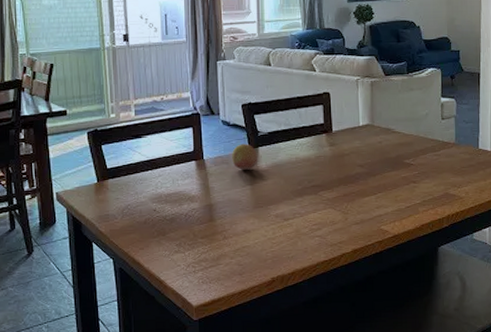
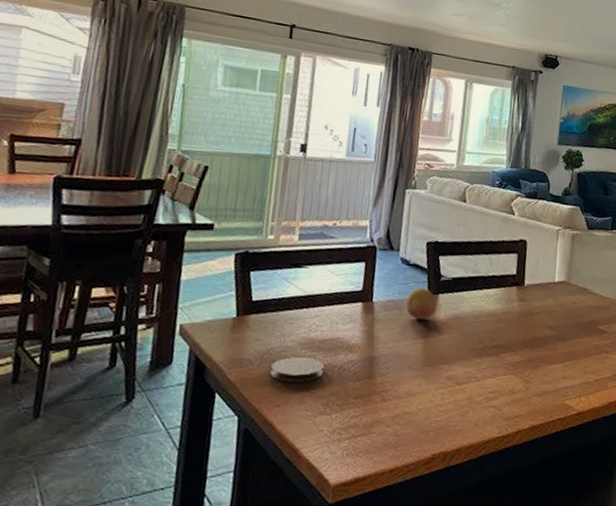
coaster: none [131,209,174,230] -> present [270,356,324,383]

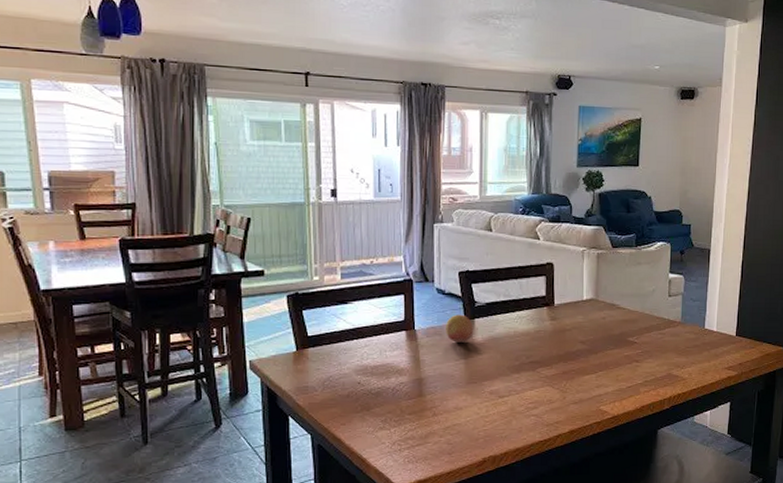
coaster: present [270,356,324,383] -> none [333,381,379,404]

